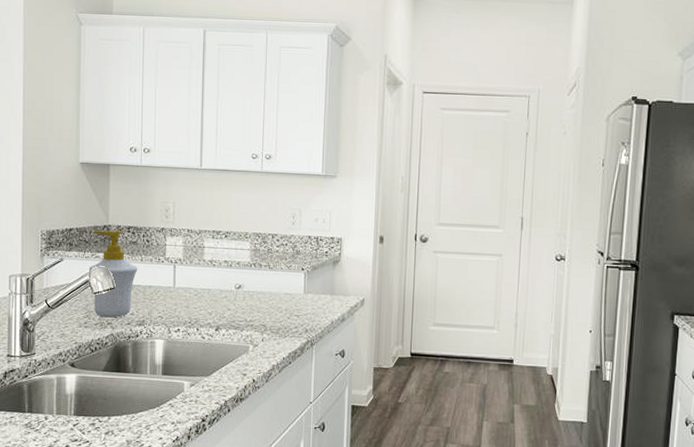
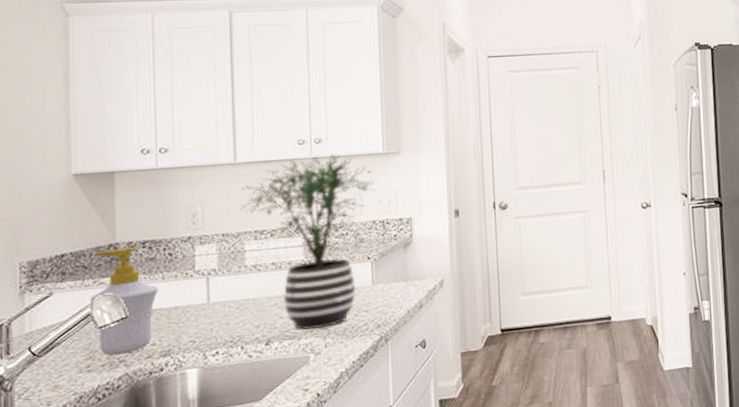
potted plant: none [203,170,313,324] -> present [240,154,375,330]

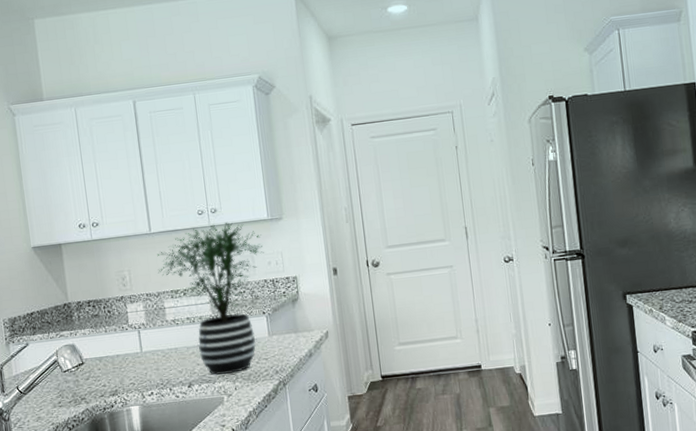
soap bottle: present [90,246,159,356] -> none [54,305,104,394]

